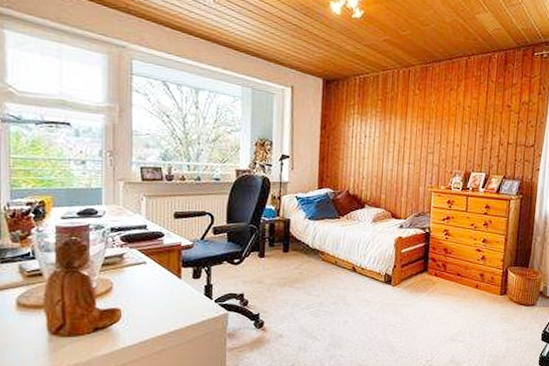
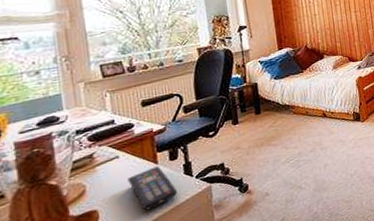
remote control: none [151,281,195,322] -> present [127,166,177,211]

